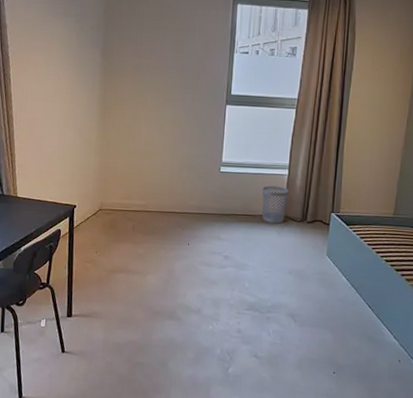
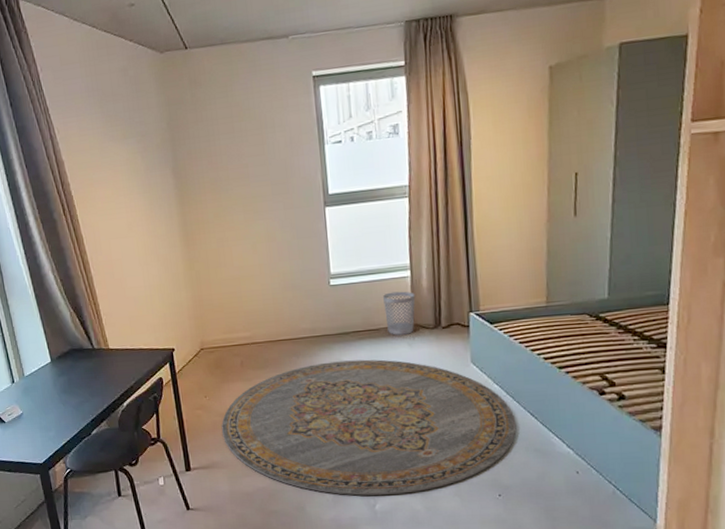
rug: none [106,237,356,362] -> present [222,359,517,496]

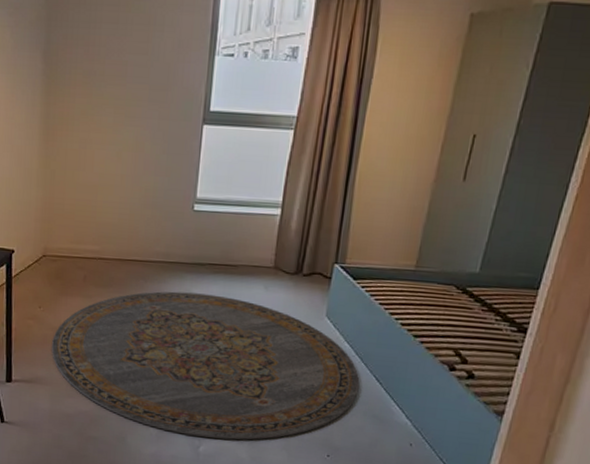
wastebasket: present [383,291,416,335] -> none [246,228,282,276]

